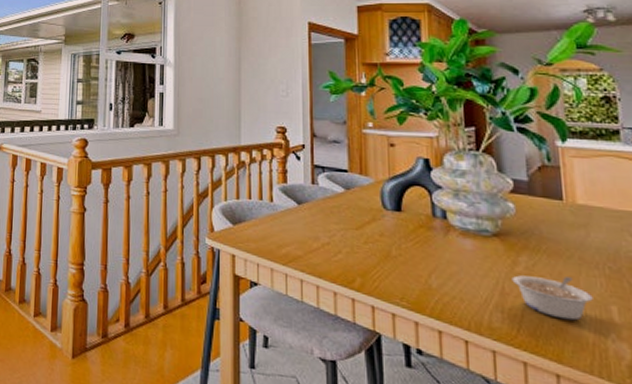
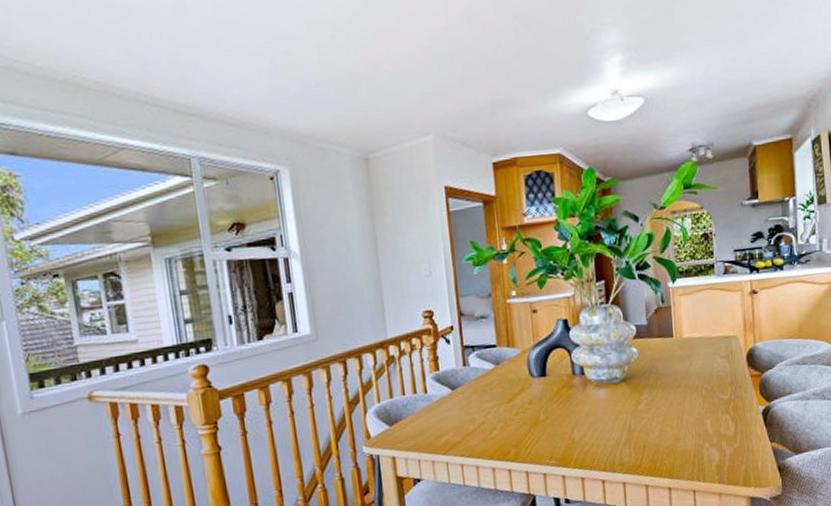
legume: present [512,275,593,321] -> none [636,404,694,441]

